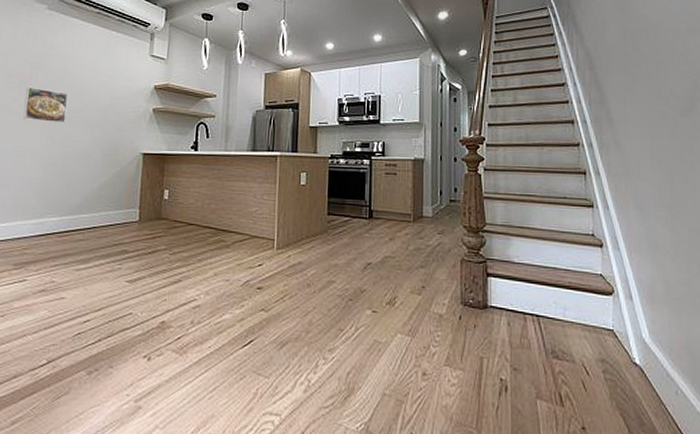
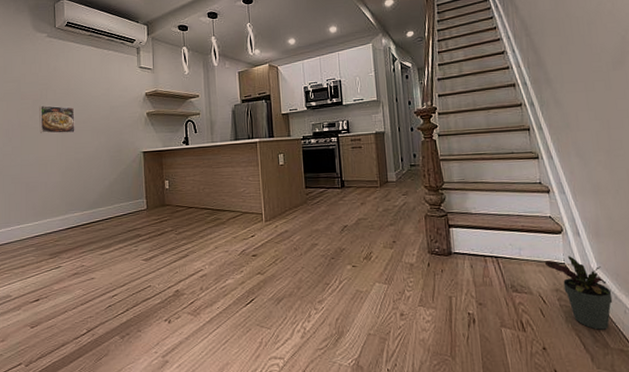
potted plant: none [591,322,664,412] -> present [544,256,613,330]

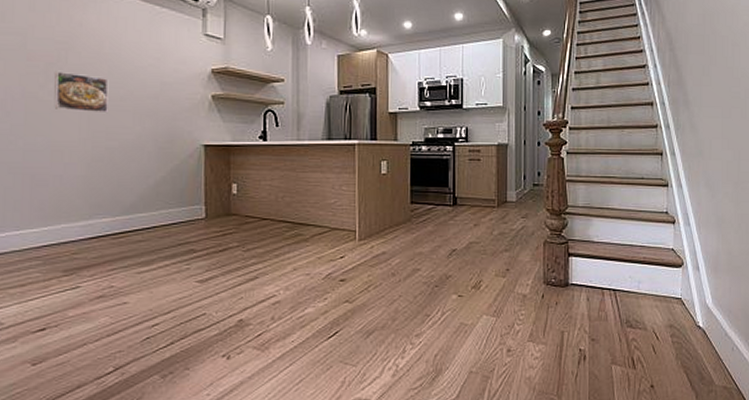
potted plant: present [544,256,613,330] -> none [662,291,723,367]

